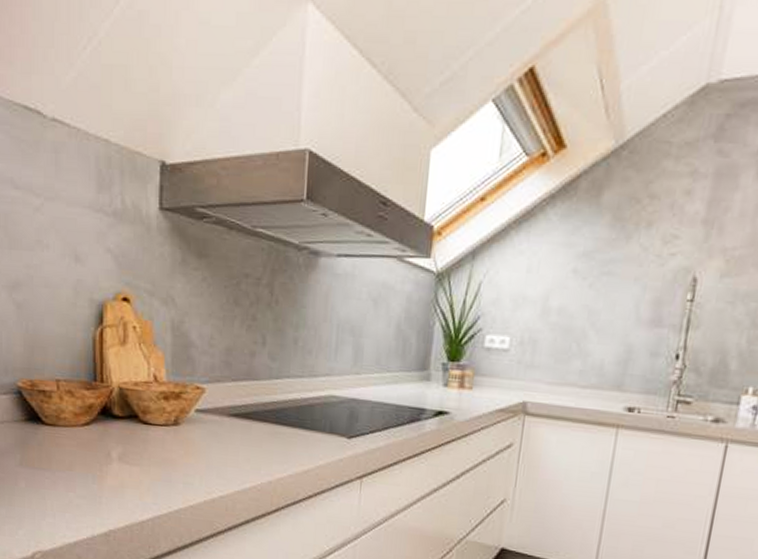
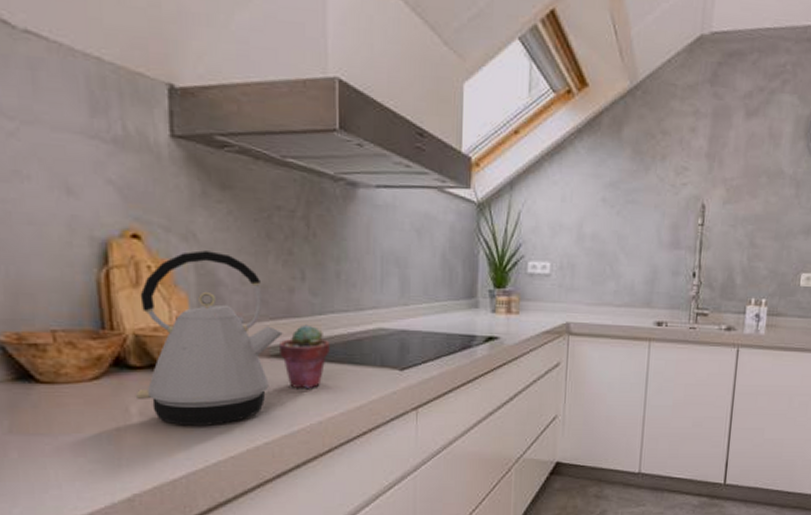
kettle: none [116,314,242,476] -> present [135,250,283,426]
potted succulent: none [237,387,284,449] -> present [278,324,330,388]

